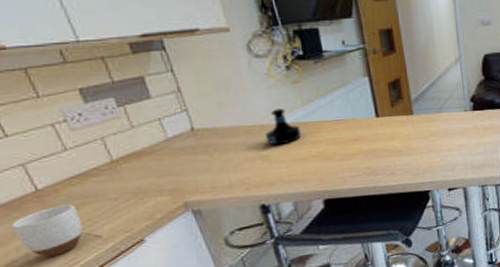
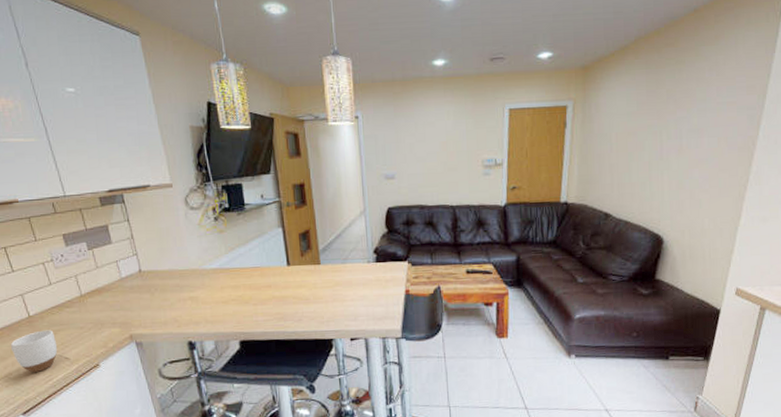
tequila bottle: present [266,108,302,146] -> none [196,255,224,289]

